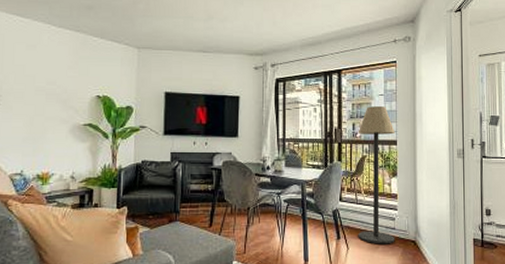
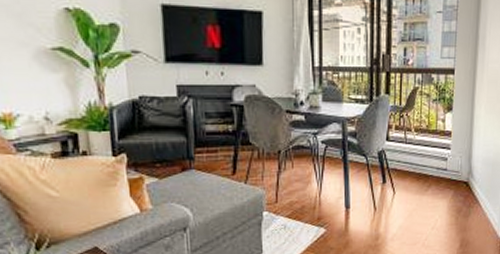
floor lamp: present [358,106,395,244] -> none [406,26,453,187]

